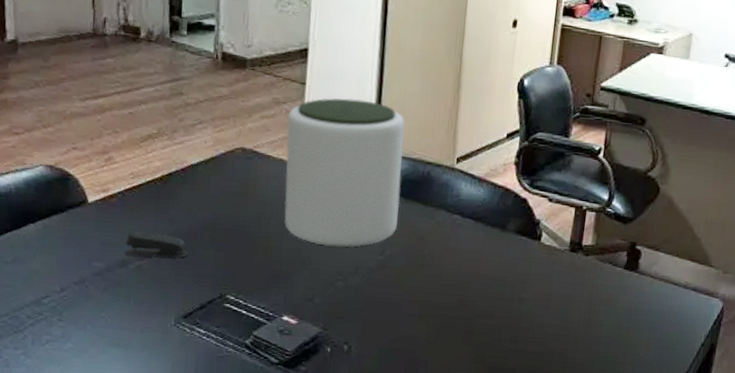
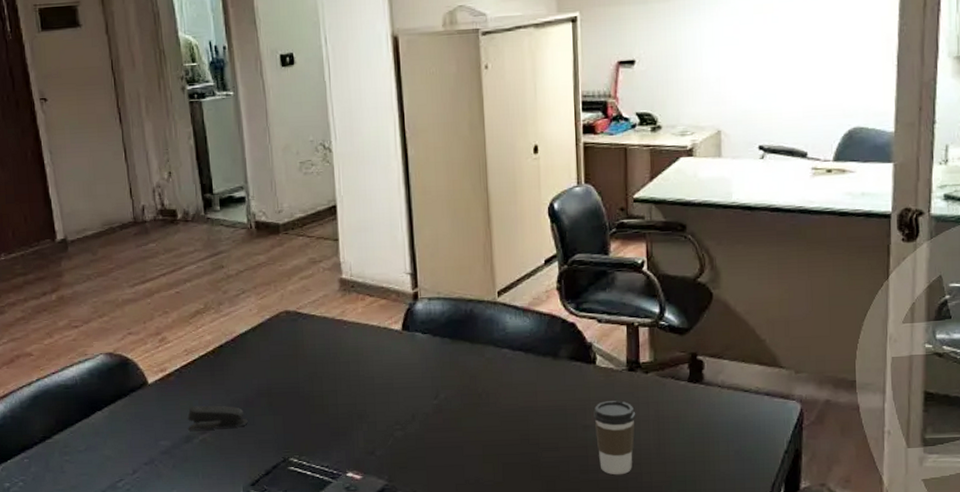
plant pot: present [284,98,405,248] -> none [325,247,447,398]
coffee cup: none [529,277,571,348] -> present [592,401,636,474]

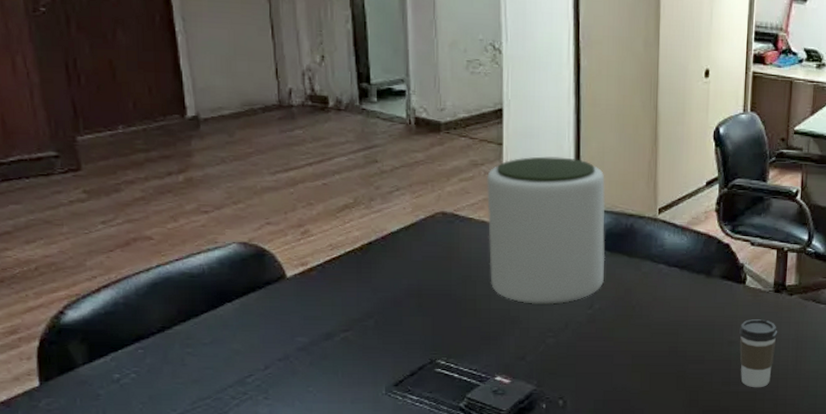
stapler: present [187,405,248,431] -> none [329,303,395,328]
plant pot: none [325,247,447,398] -> present [486,156,606,305]

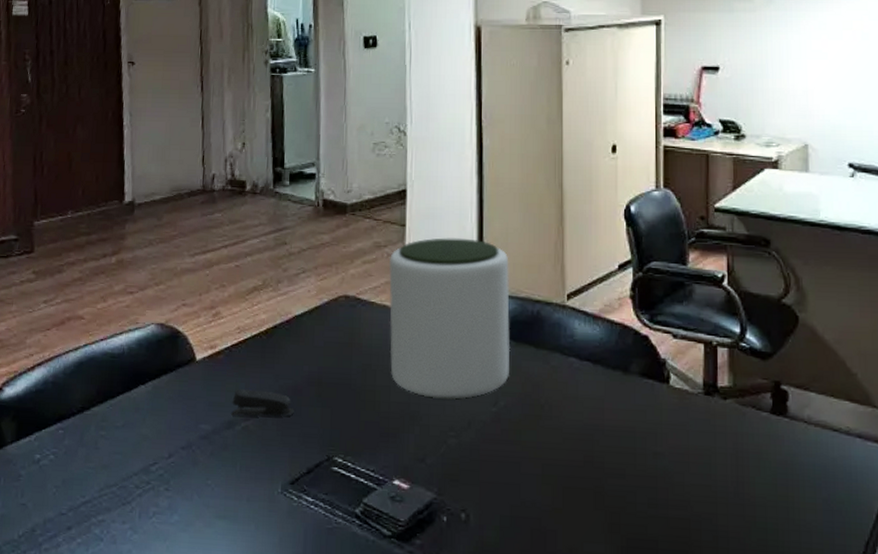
stapler: none [329,303,395,328] -> present [231,389,294,417]
coffee cup: present [738,319,778,387] -> none [664,426,712,513]

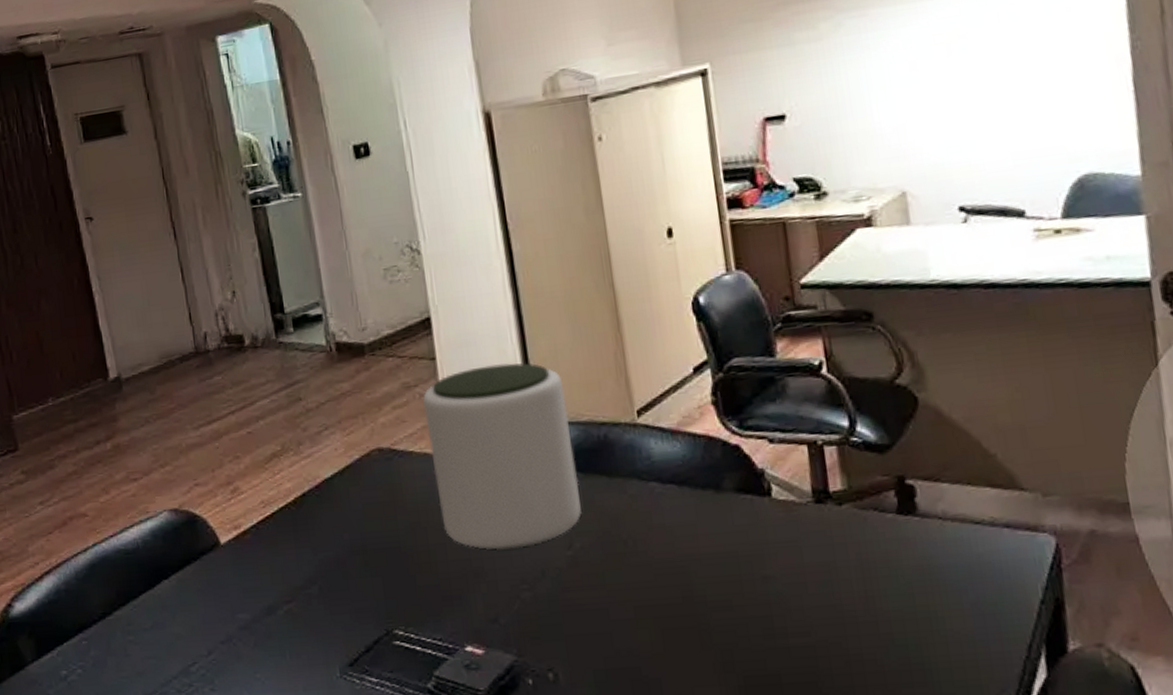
stapler: present [231,389,294,417] -> none [268,567,341,600]

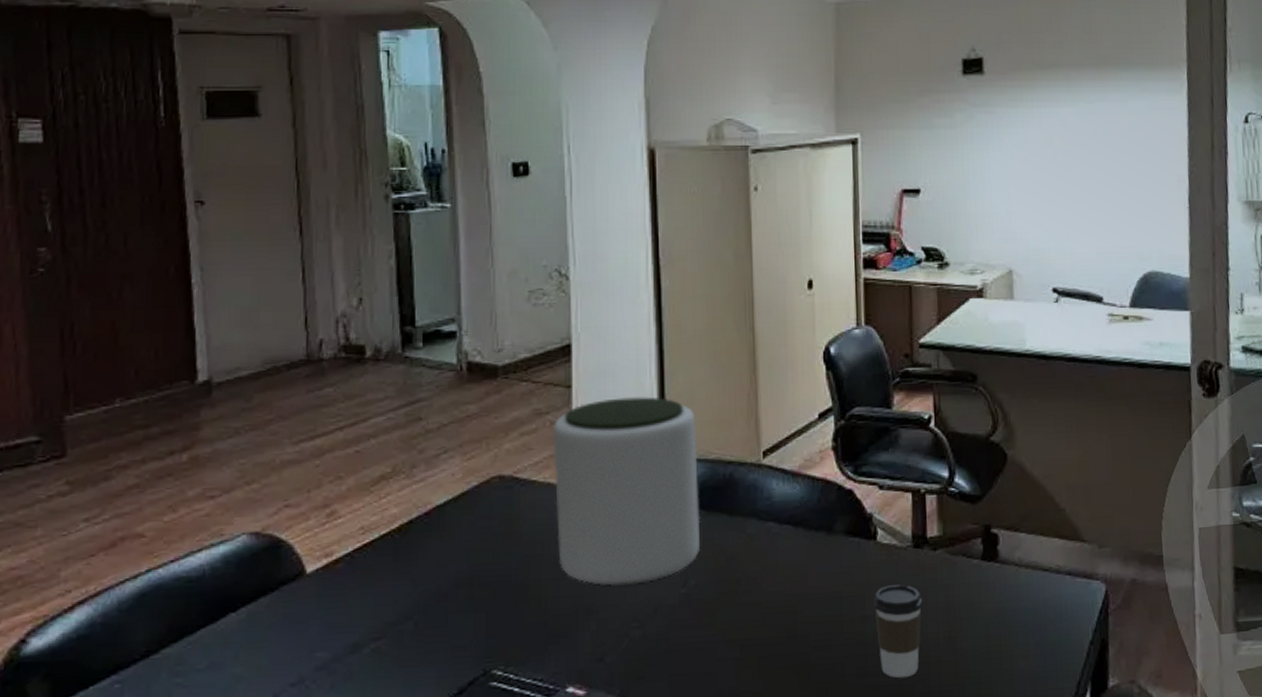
coffee cup: none [773,542,833,639] -> present [872,584,923,678]

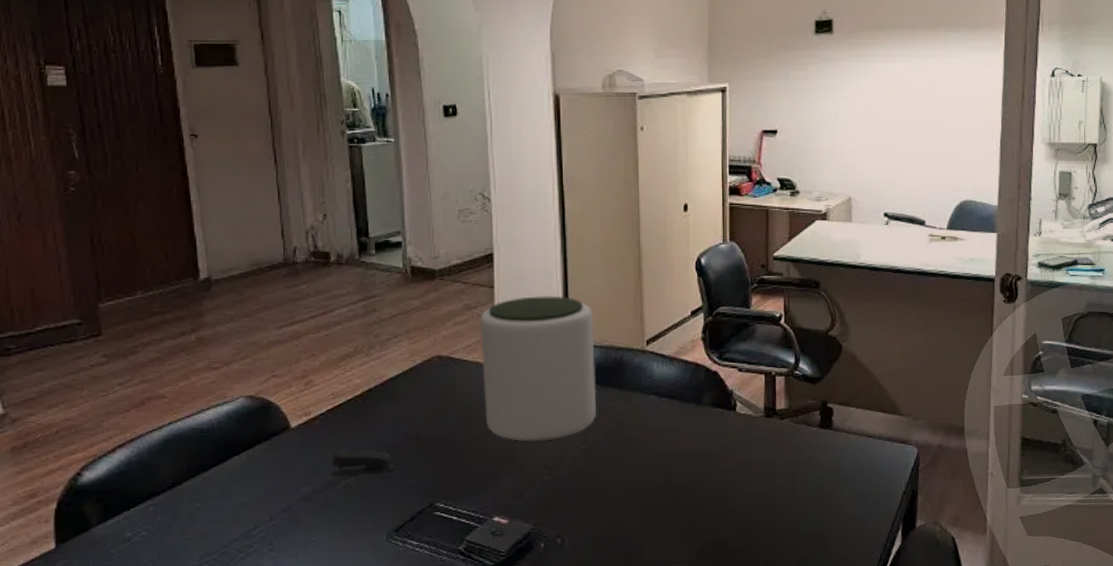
stapler: none [357,601,439,636] -> present [331,450,394,476]
coffee cup: present [872,584,923,678] -> none [732,445,772,516]

